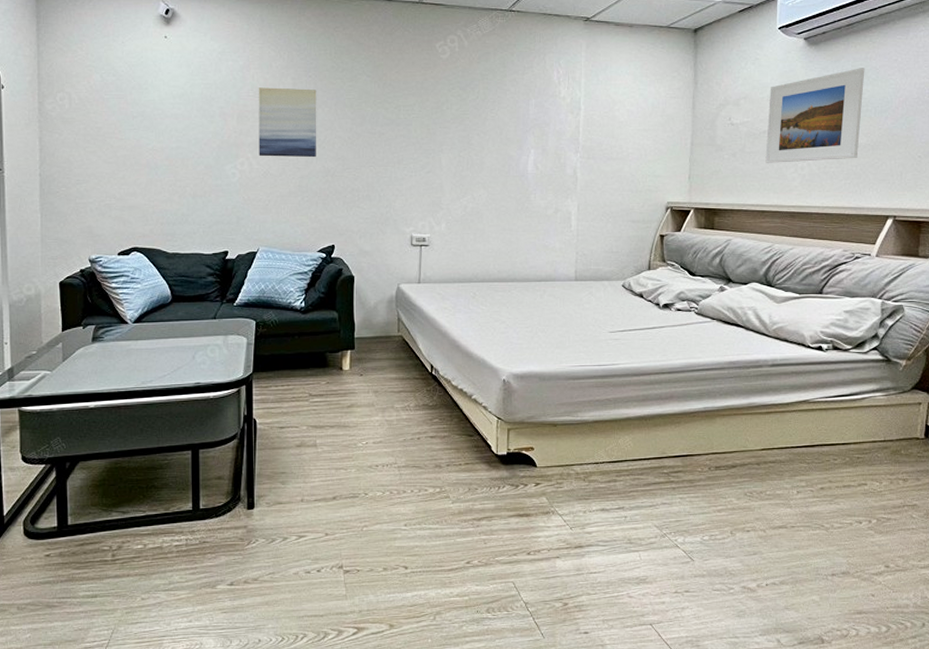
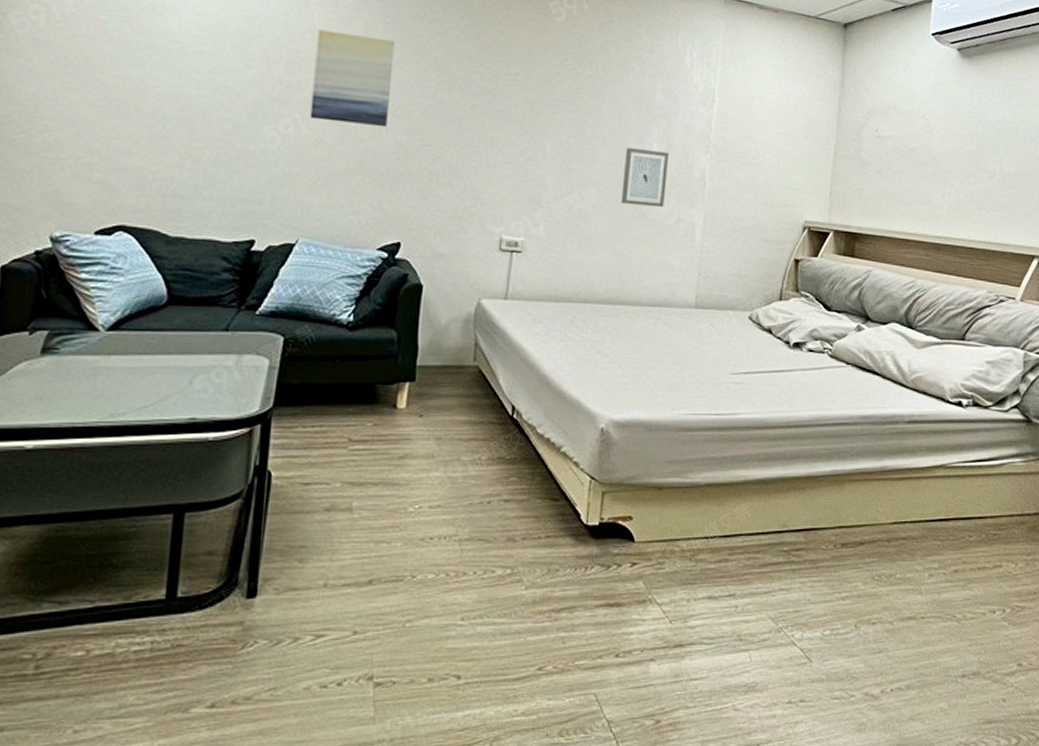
wall art: none [506,154,545,201] -> present [621,147,670,208]
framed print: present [765,68,865,163] -> none [912,88,1017,189]

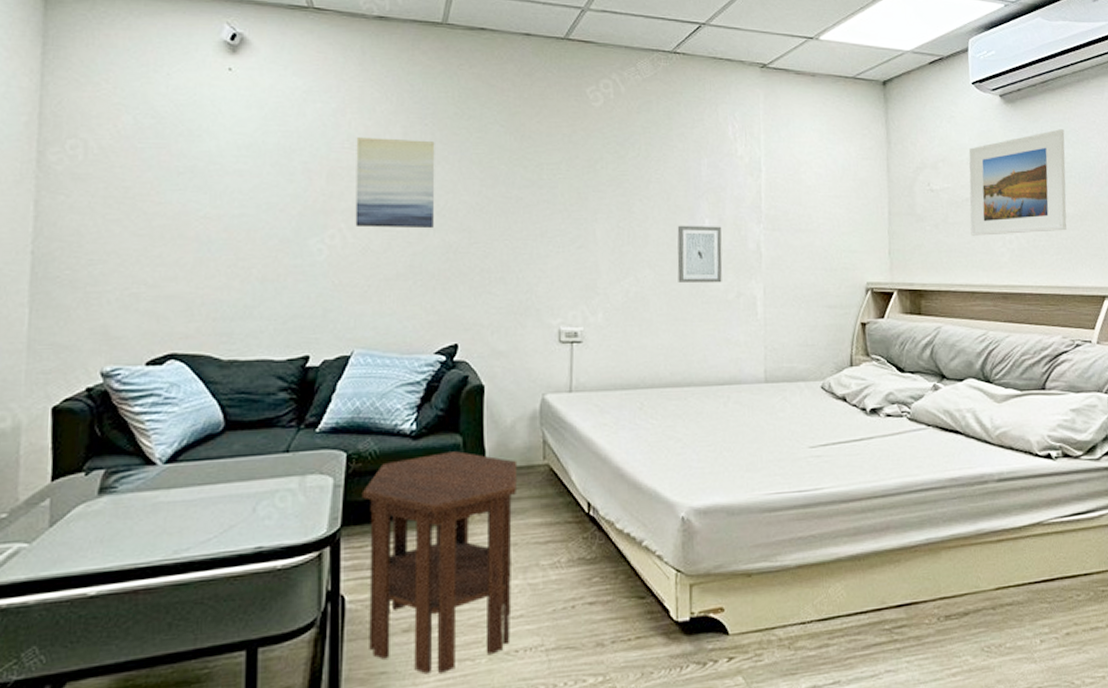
side table: none [291,345,448,553] -> present [361,451,518,675]
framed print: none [912,88,1017,189] -> present [968,129,1067,236]

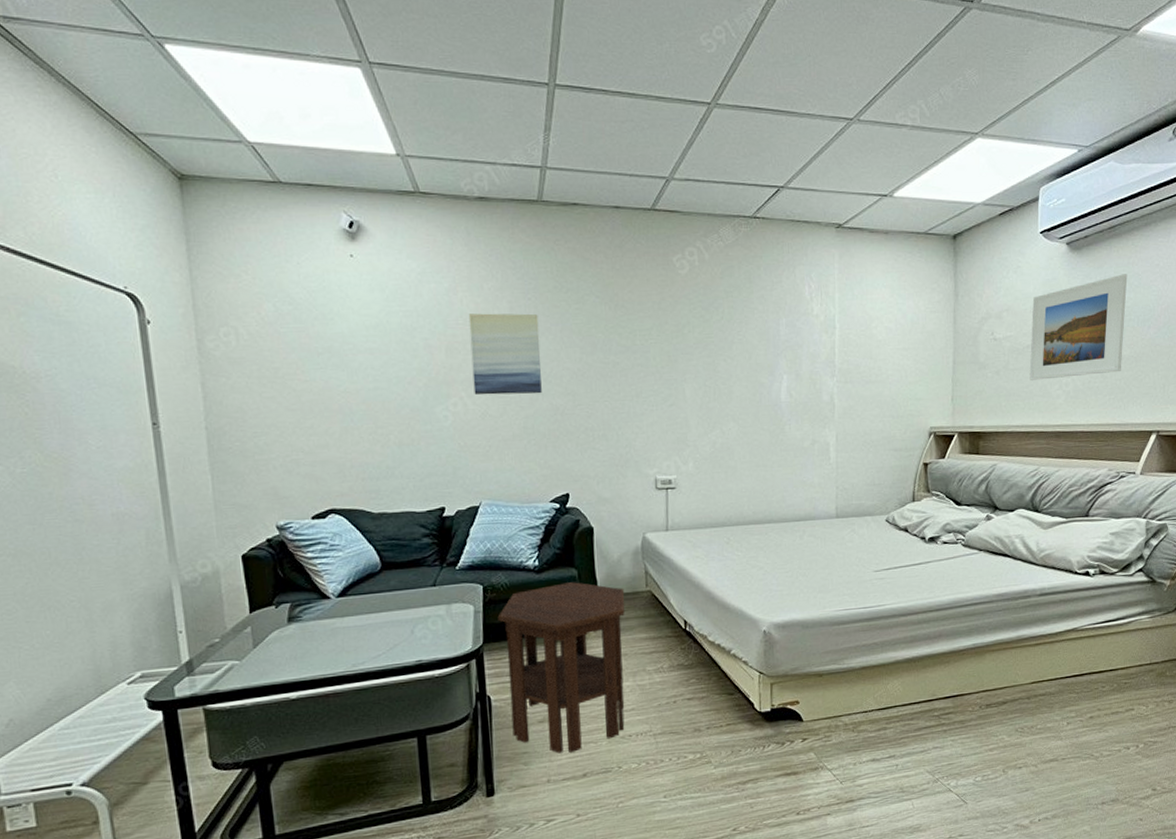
wall art: present [677,225,723,284] -> none [758,381,799,433]

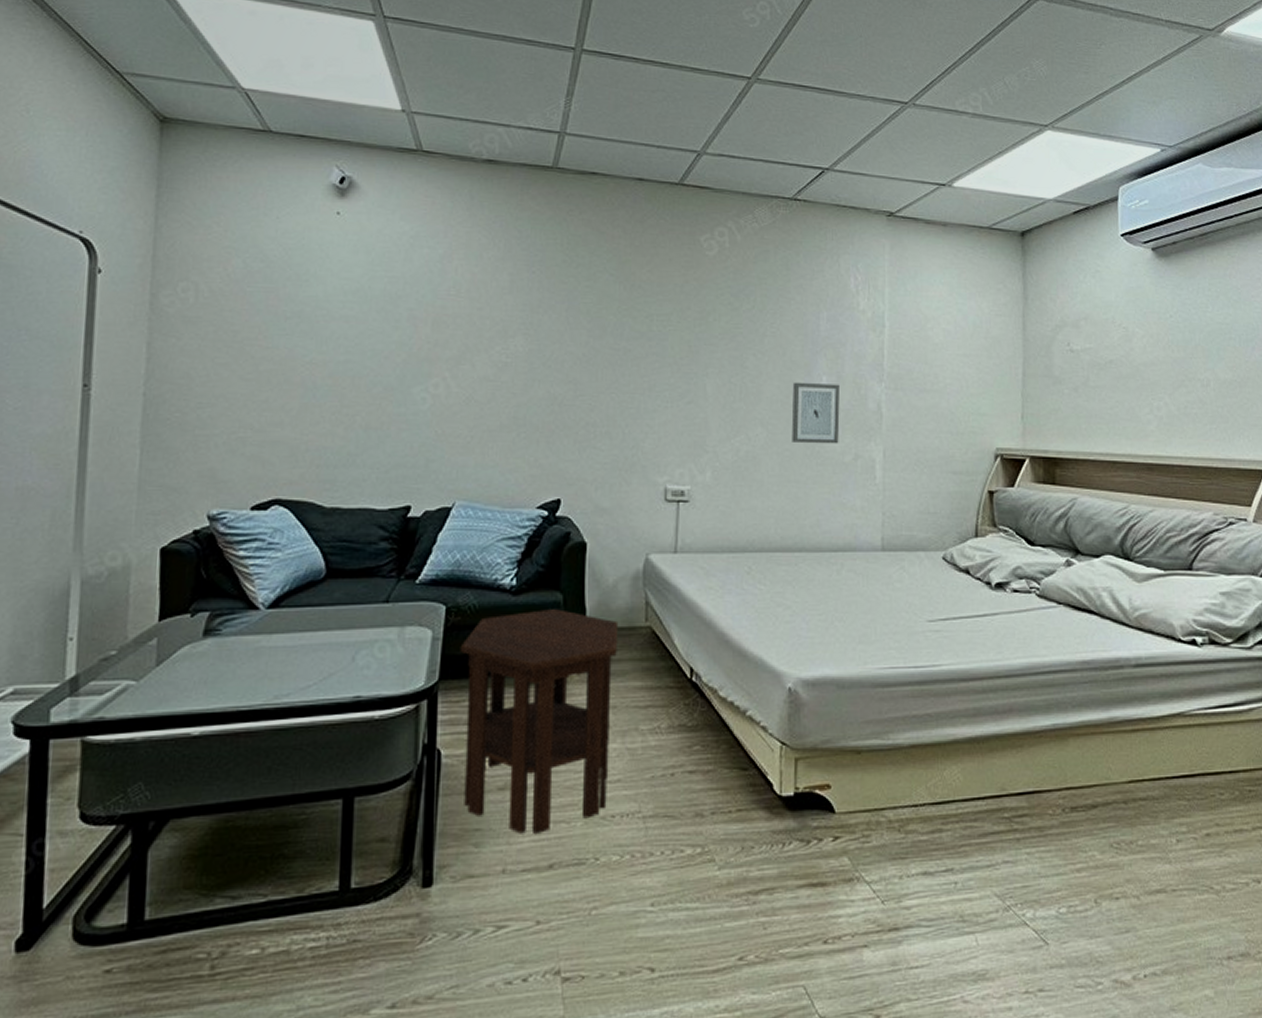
wall art: present [468,313,542,395] -> none [460,284,542,380]
wall art: none [758,381,799,433] -> present [791,382,841,444]
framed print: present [1029,274,1128,380] -> none [1113,286,1225,401]

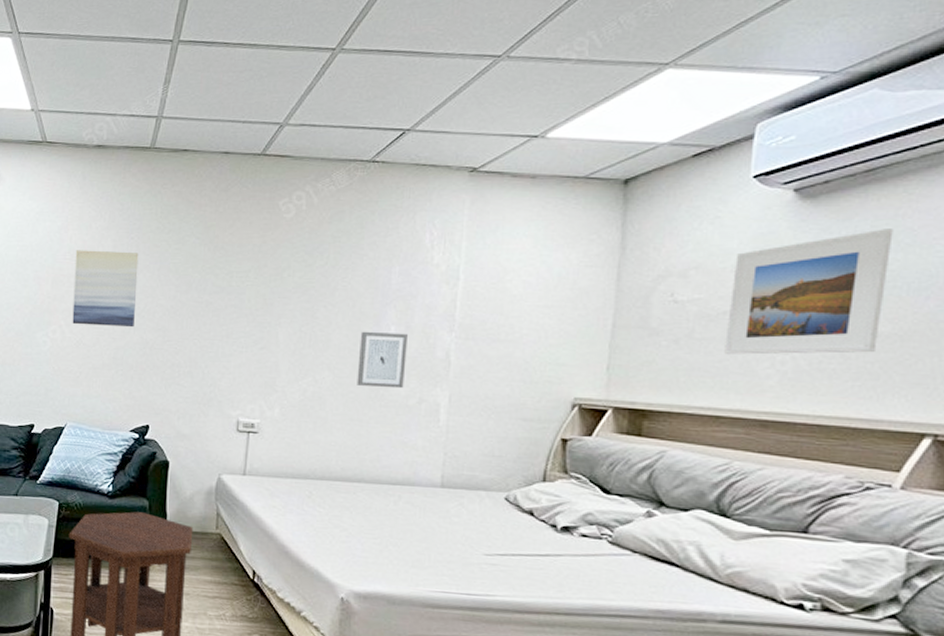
wall art: none [460,284,542,380] -> present [72,250,139,328]
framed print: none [1113,286,1225,401] -> present [724,229,894,355]

